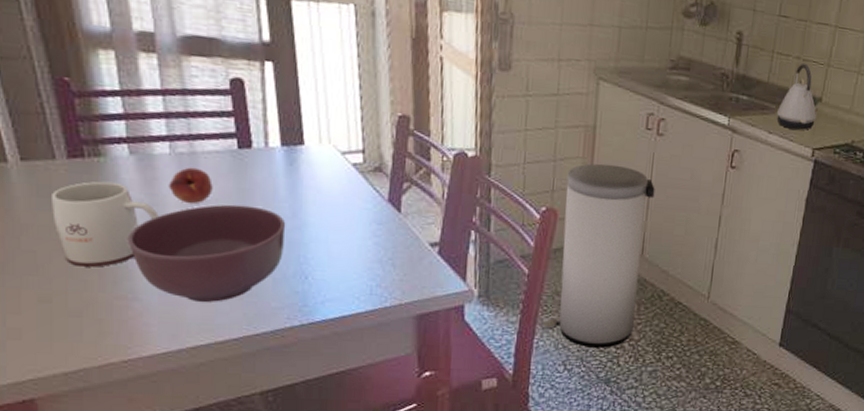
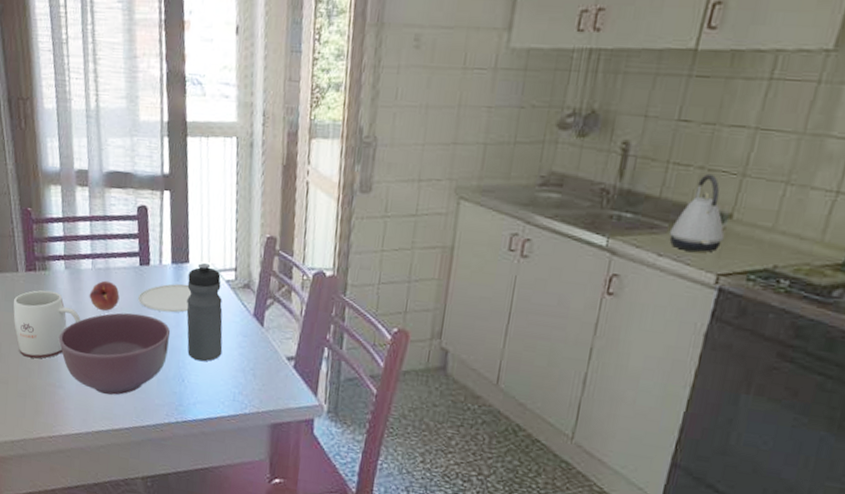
plate: none [238,168,310,202] -> present [137,283,192,313]
water bottle: none [304,145,354,255] -> present [186,263,223,362]
pedal bin: present [541,163,655,348] -> none [386,285,516,479]

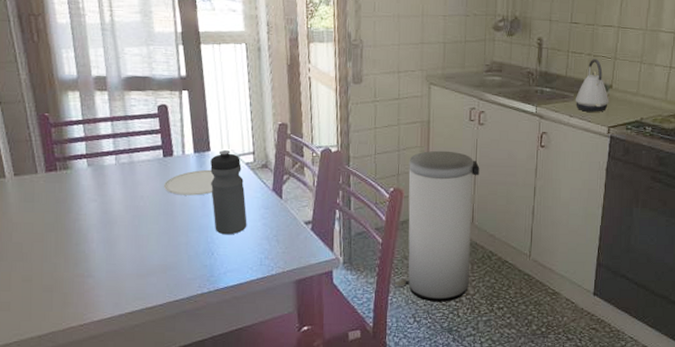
mug: present [13,290,81,359] -> none [34,187,107,253]
bowl: present [58,312,171,395] -> none [85,199,198,276]
fruit: present [89,280,120,312] -> none [114,173,145,201]
pedal bin: none [386,285,516,479] -> present [394,150,480,302]

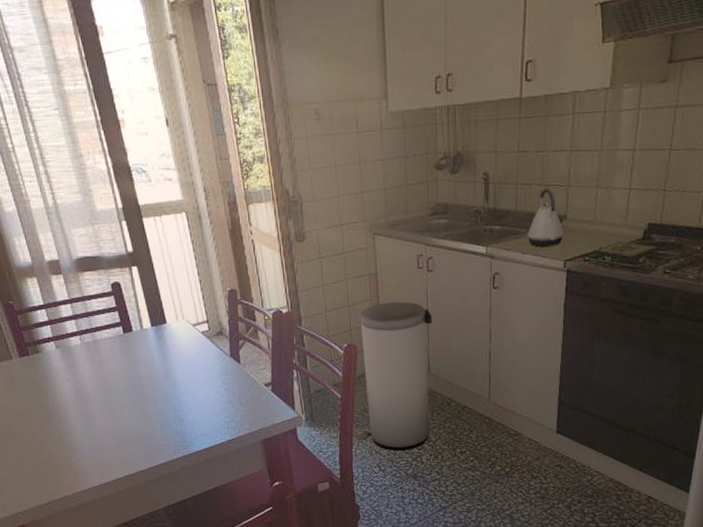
plate: present [163,169,215,196] -> none [127,341,175,369]
water bottle: present [210,150,247,235] -> none [168,321,211,403]

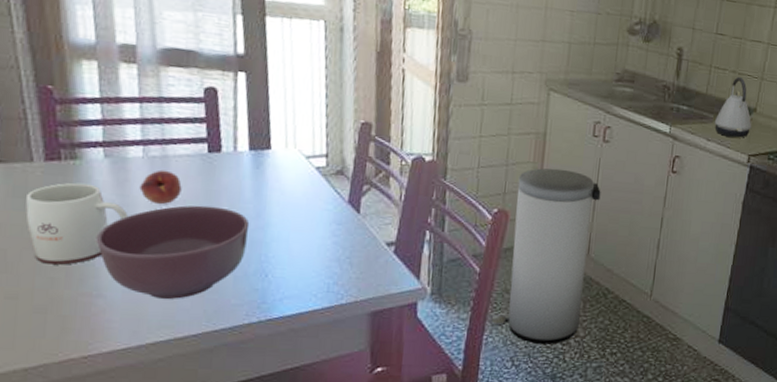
mug: none [14,369,81,431] -> present [25,182,128,265]
bowl: none [63,373,164,447] -> present [95,205,250,299]
fruit: none [83,351,112,378] -> present [139,170,182,205]

